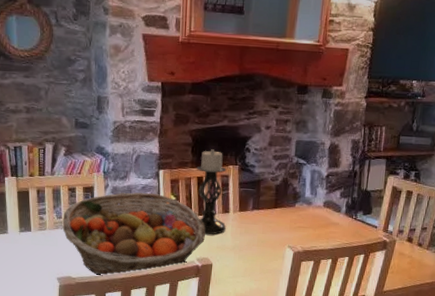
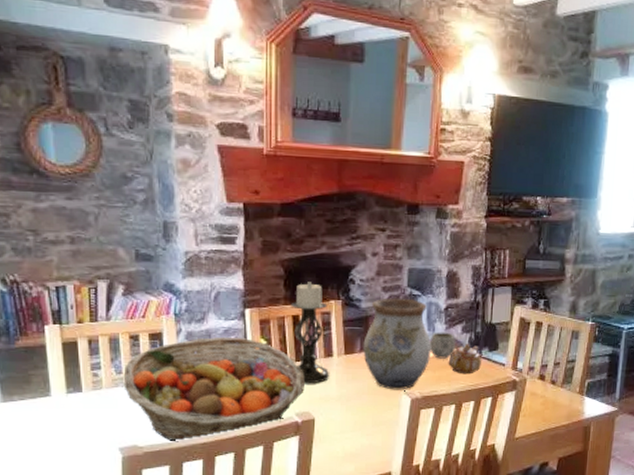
vase: none [254,165,314,244] -> present [362,298,432,390]
mug: none [311,196,334,219] -> present [429,332,455,359]
teapot: none [327,206,356,234] -> present [448,343,481,375]

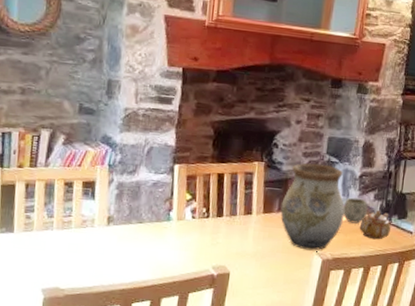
fruit basket: present [123,337,305,442] -> none [53,189,224,287]
candle holder: present [291,282,329,384] -> none [211,143,251,239]

